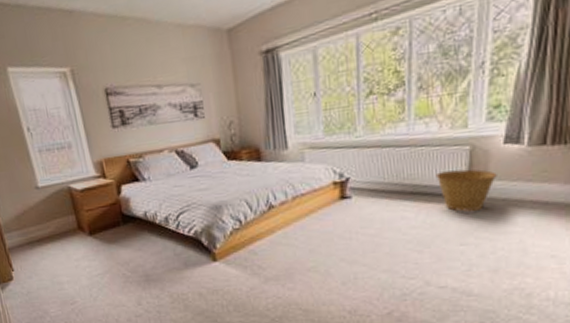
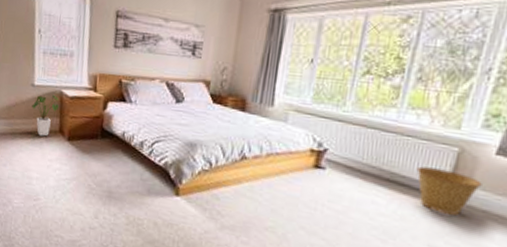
house plant: none [42,192,71,238] -> present [32,94,59,137]

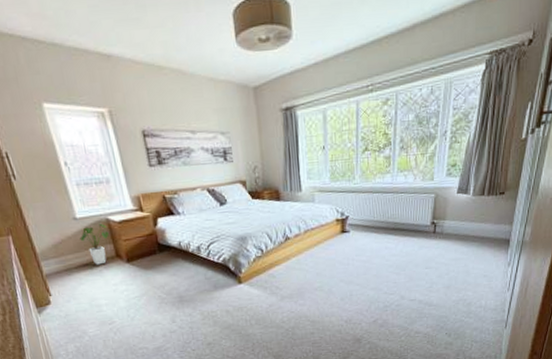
basket: present [416,166,482,216] -> none [410,211,452,244]

